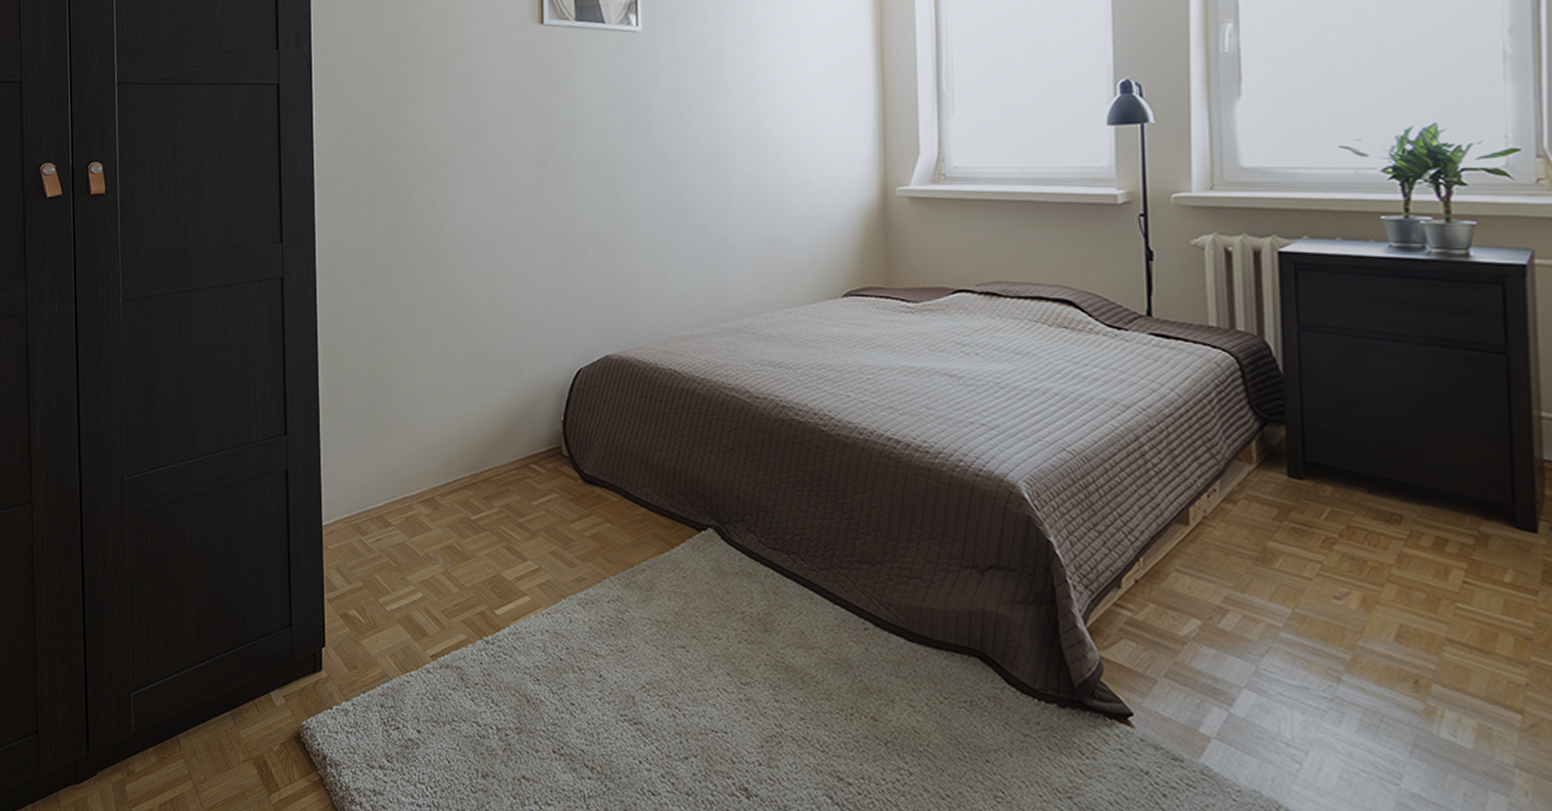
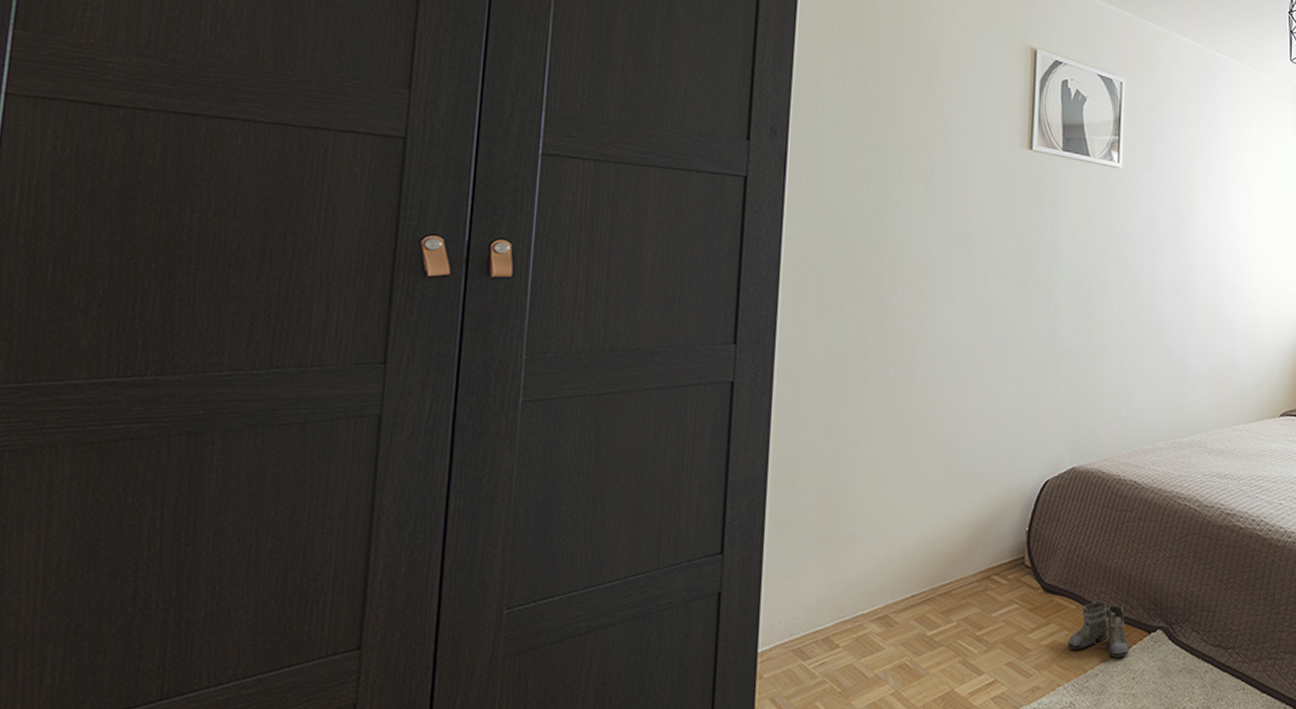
boots: none [612,494,681,554] -> present [1068,600,1132,657]

